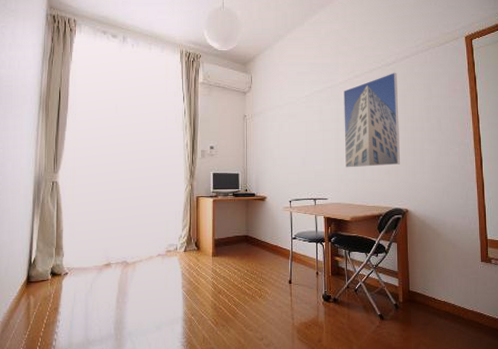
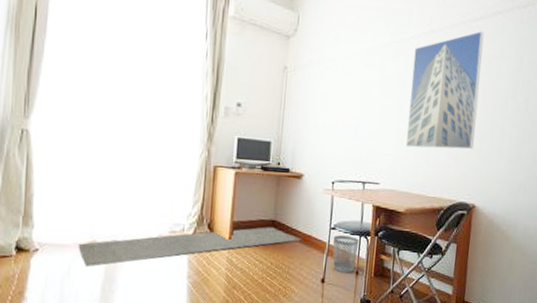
rug: none [97,241,271,285] -> present [78,227,303,268]
wastebasket: none [295,243,316,274] -> present [333,235,359,273]

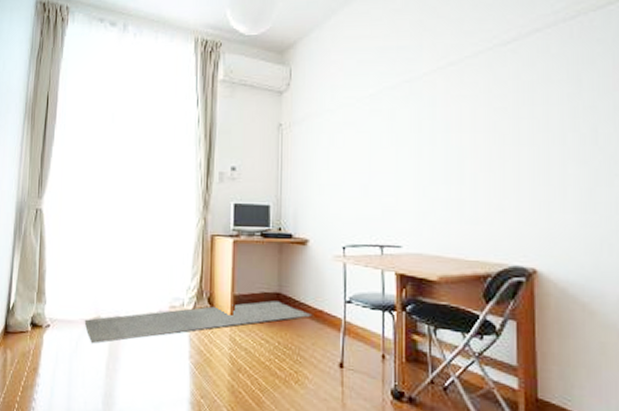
wastebasket: present [333,235,359,273] -> none [349,309,383,356]
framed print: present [406,30,484,149] -> none [430,54,525,202]

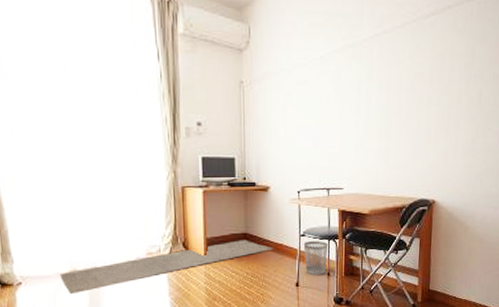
wastebasket: none [349,309,383,356] -> present [303,240,328,275]

